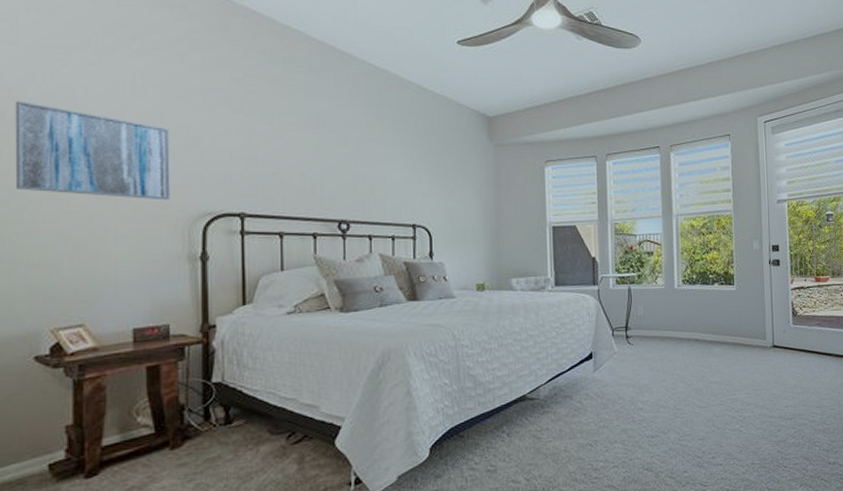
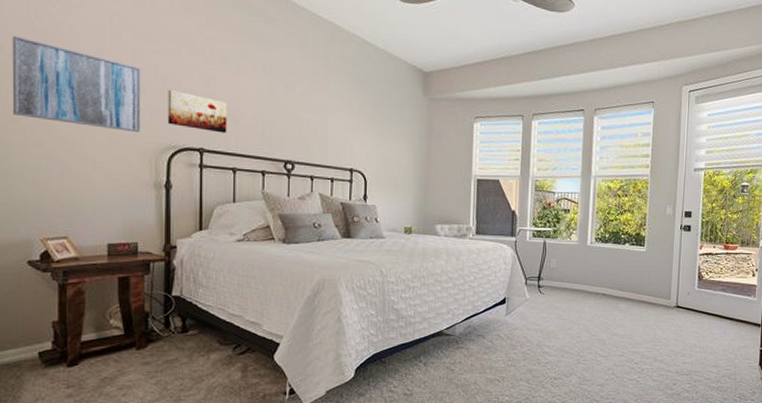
wall art: none [201,150,271,195] -> present [167,89,228,133]

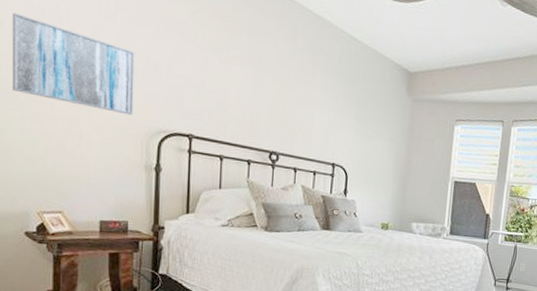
wall art: present [167,89,228,133] -> none [159,74,217,121]

